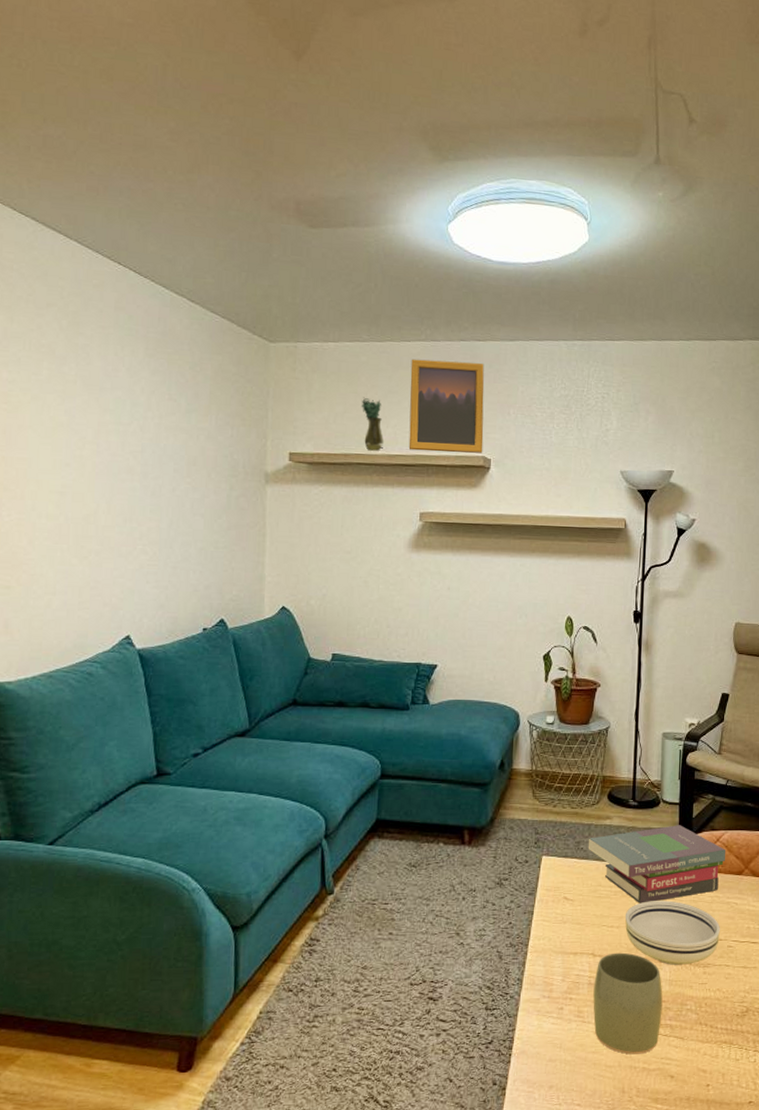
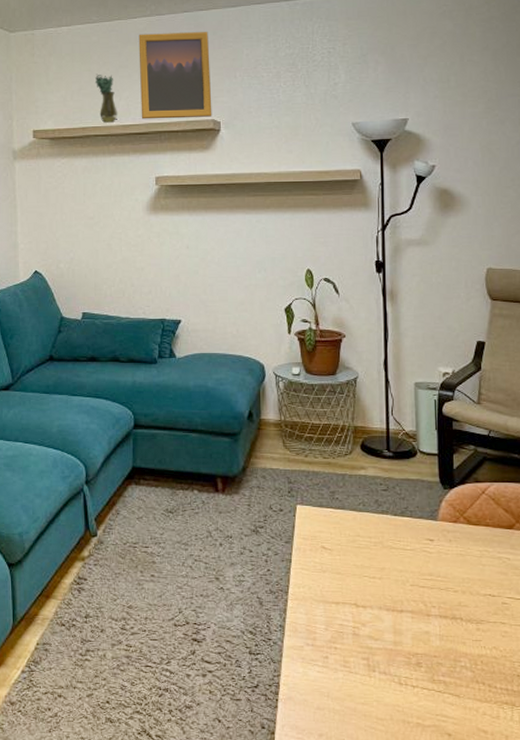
books: present [588,825,725,904] -> none [343,476,493,555]
mug: present [593,952,663,1055] -> none [358,604,434,709]
bowl: present [624,900,720,965] -> none [387,553,492,620]

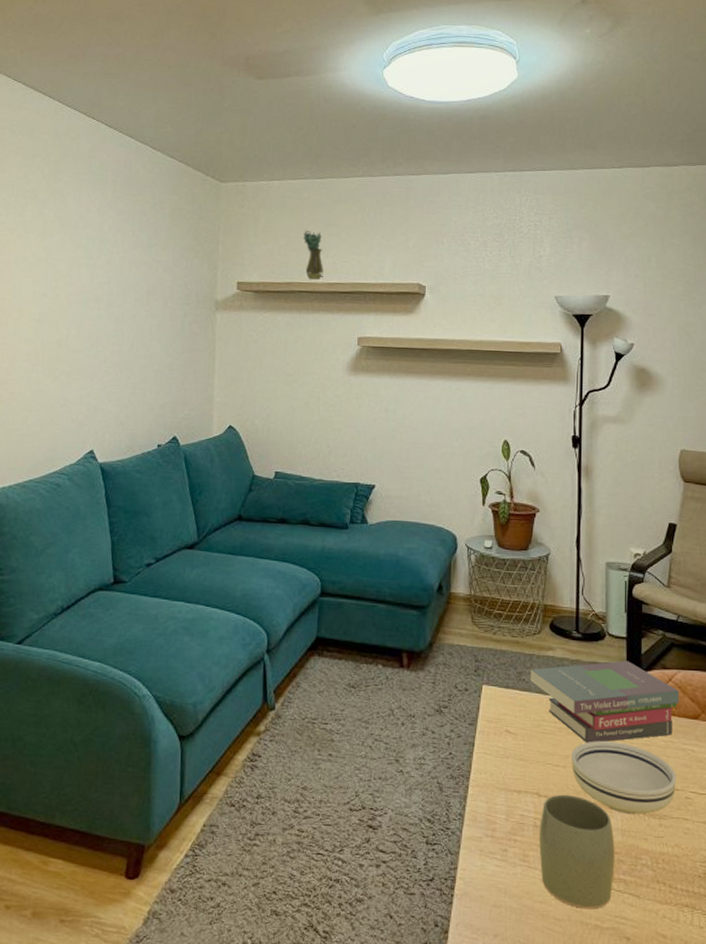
picture frame: present [138,32,212,119] -> none [347,193,419,281]
books: none [343,476,493,555] -> present [530,661,679,743]
mug: none [358,604,434,709] -> present [539,794,615,909]
bowl: none [387,553,492,620] -> present [571,741,676,814]

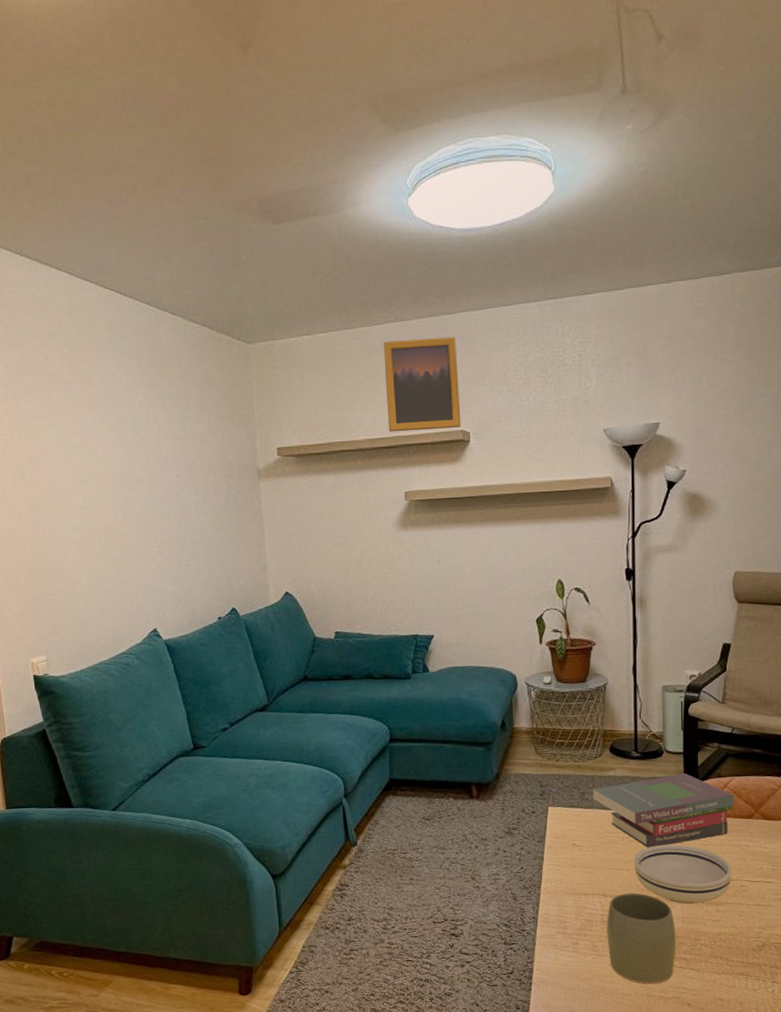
vase: present [304,230,324,281] -> none [340,385,364,438]
picture frame: none [347,193,419,281] -> present [383,337,461,432]

